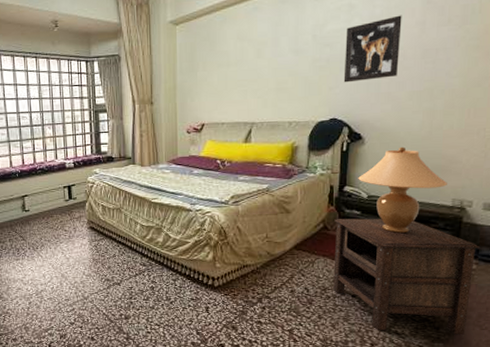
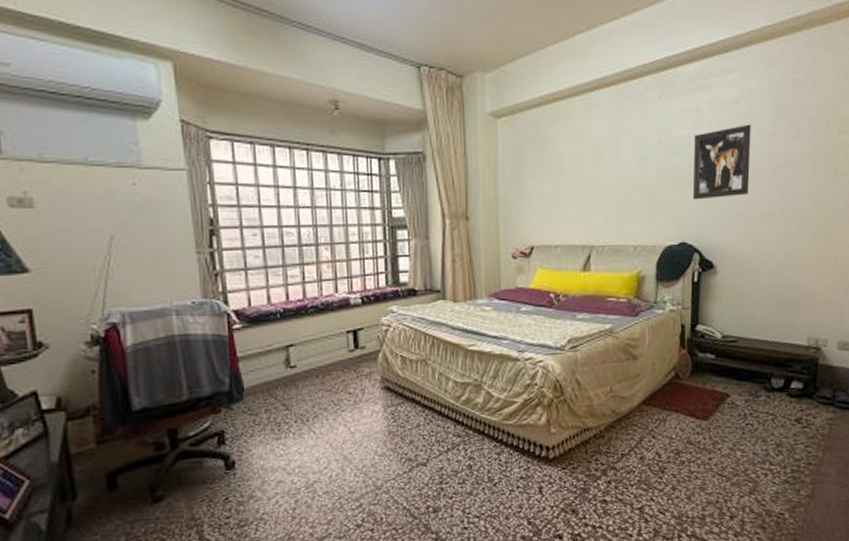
nightstand: present [333,218,481,335] -> none [687,362,837,499]
table lamp: present [358,146,447,234] -> none [711,277,802,380]

